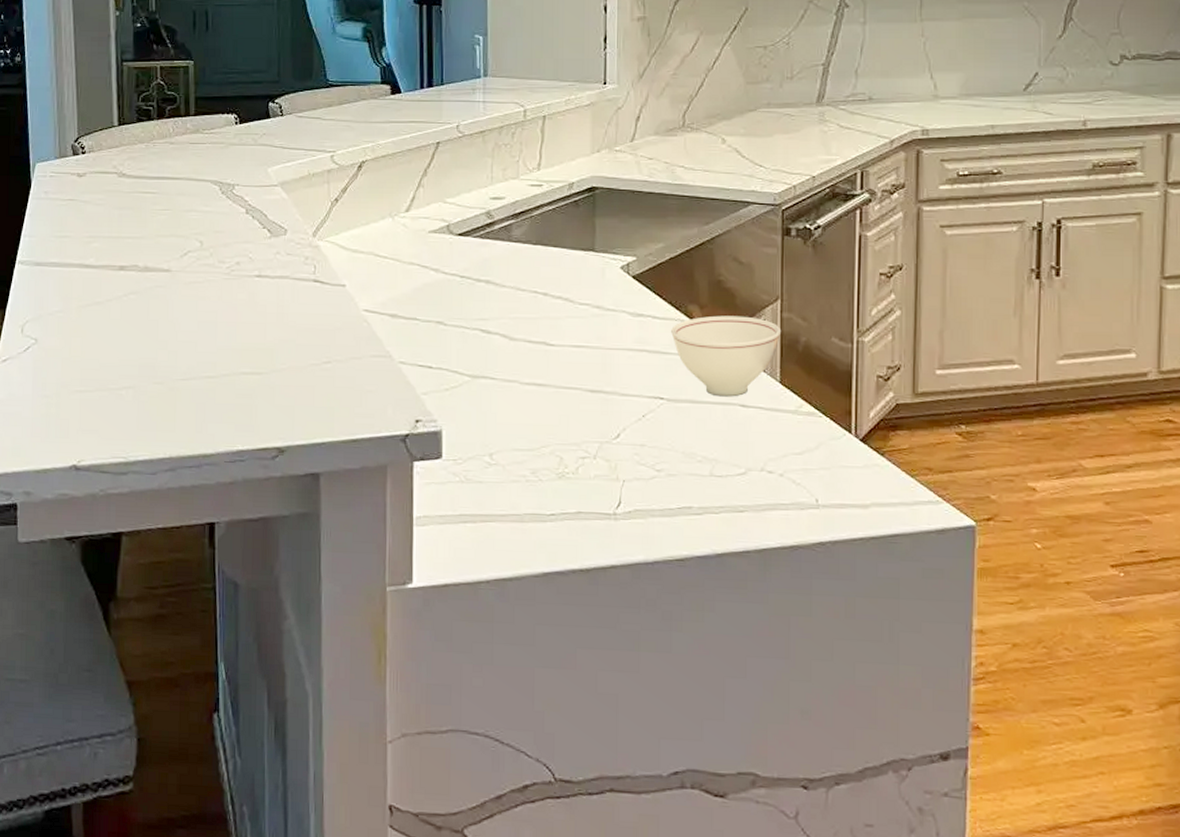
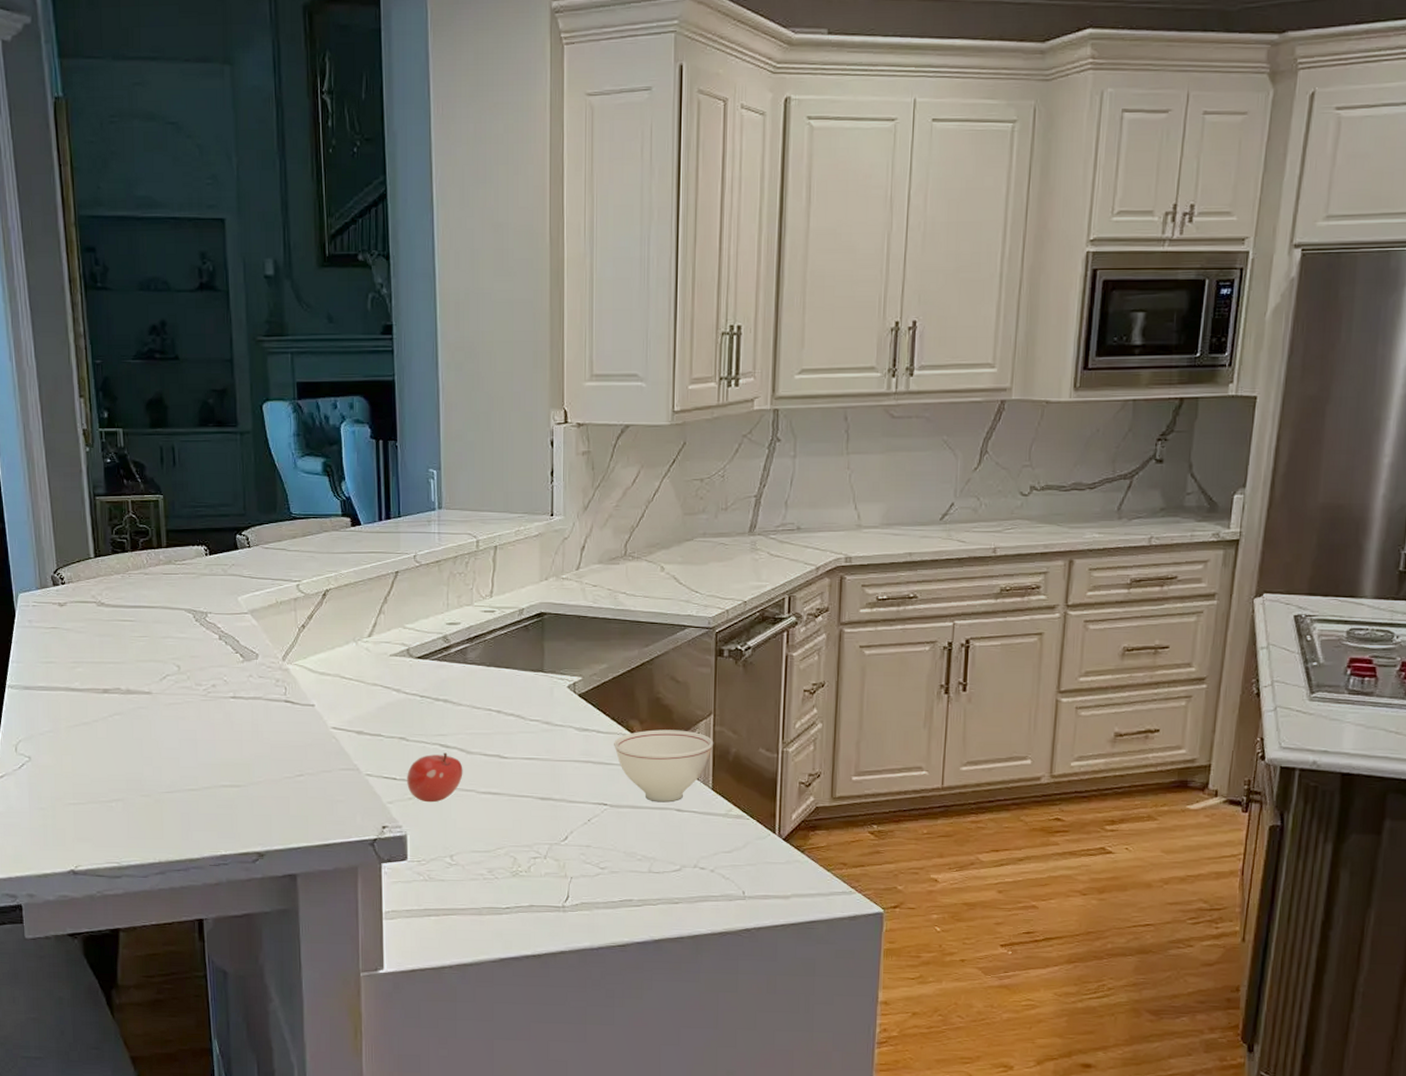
fruit: none [444,338,505,394] -> present [407,752,463,803]

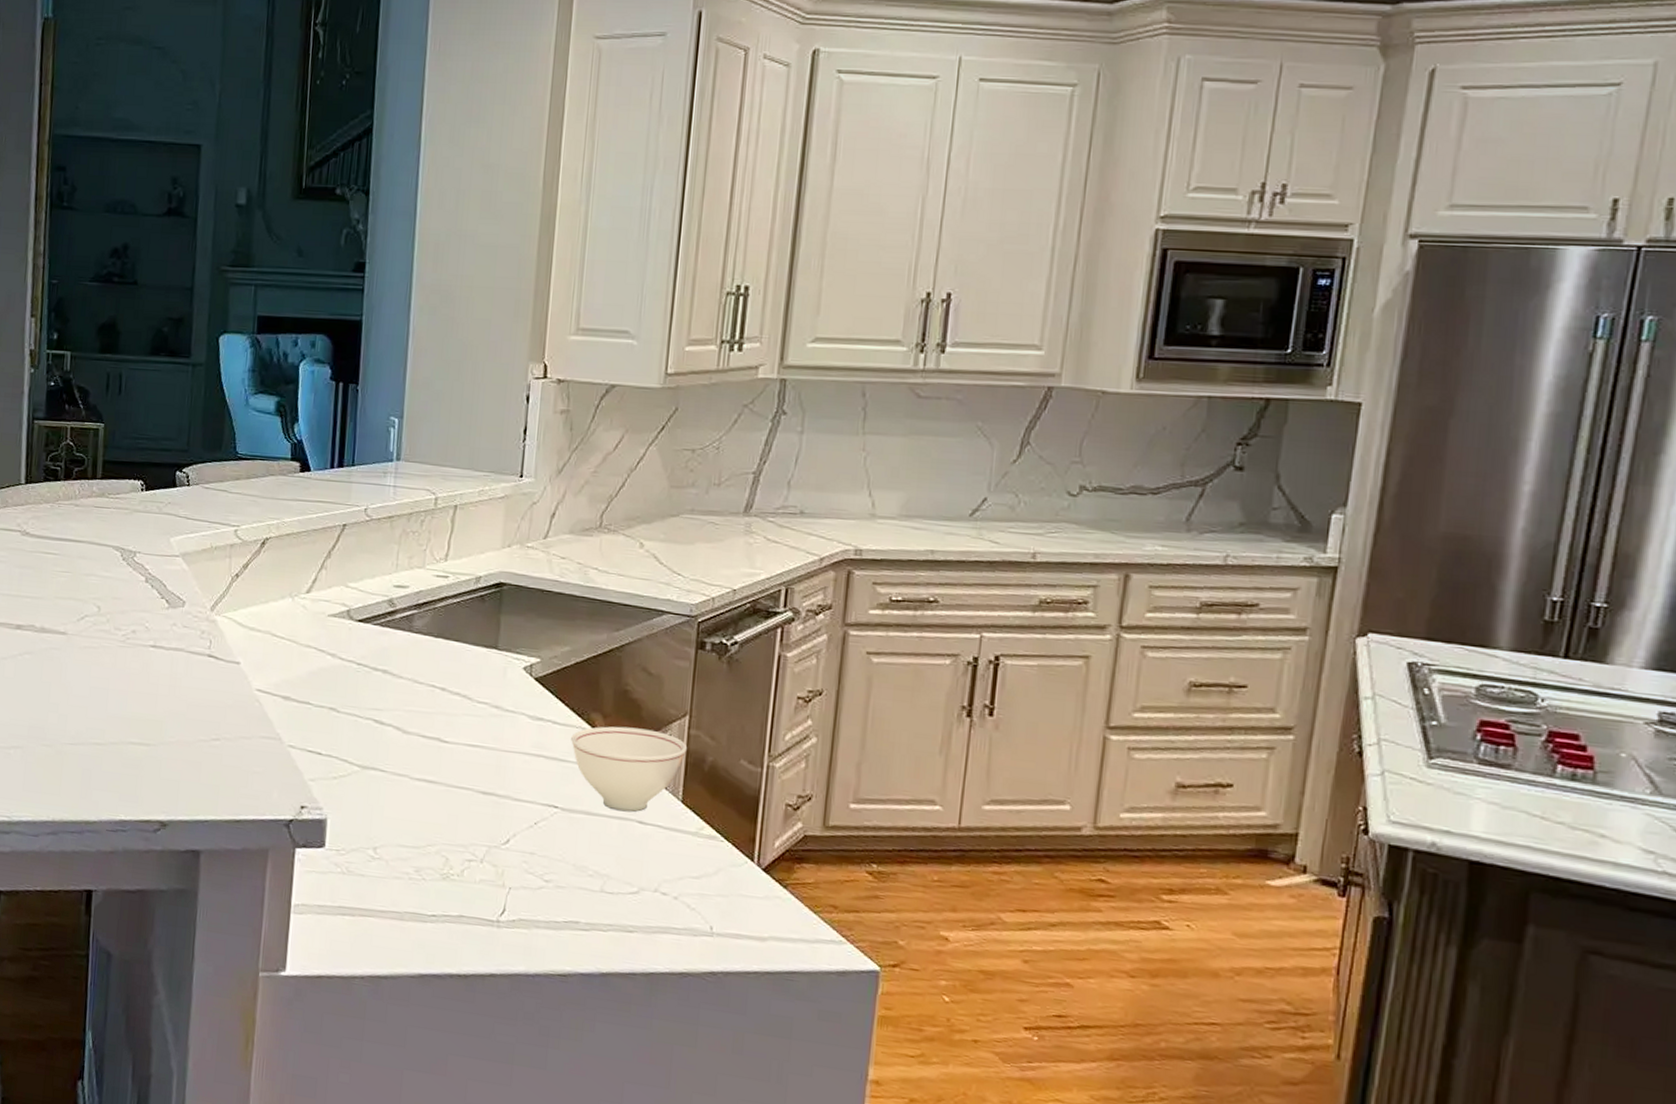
fruit: present [407,752,463,803] -> none [333,729,397,785]

